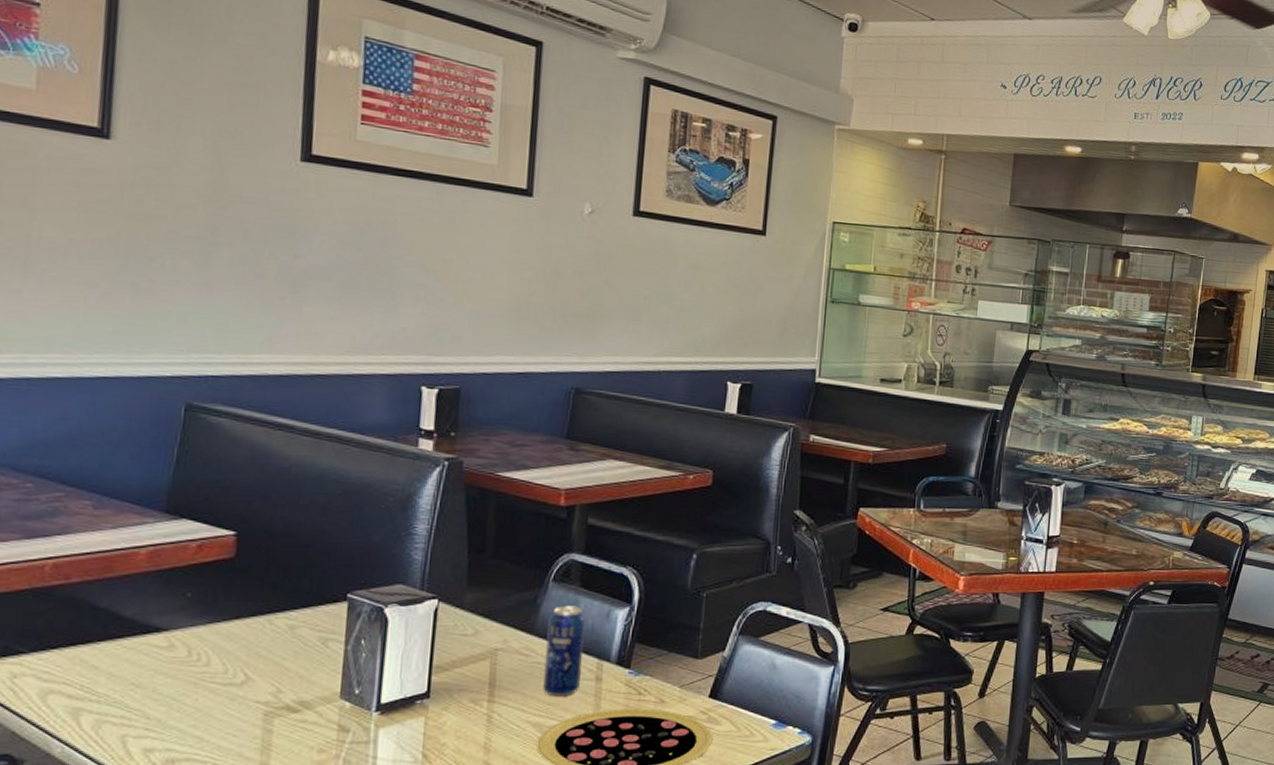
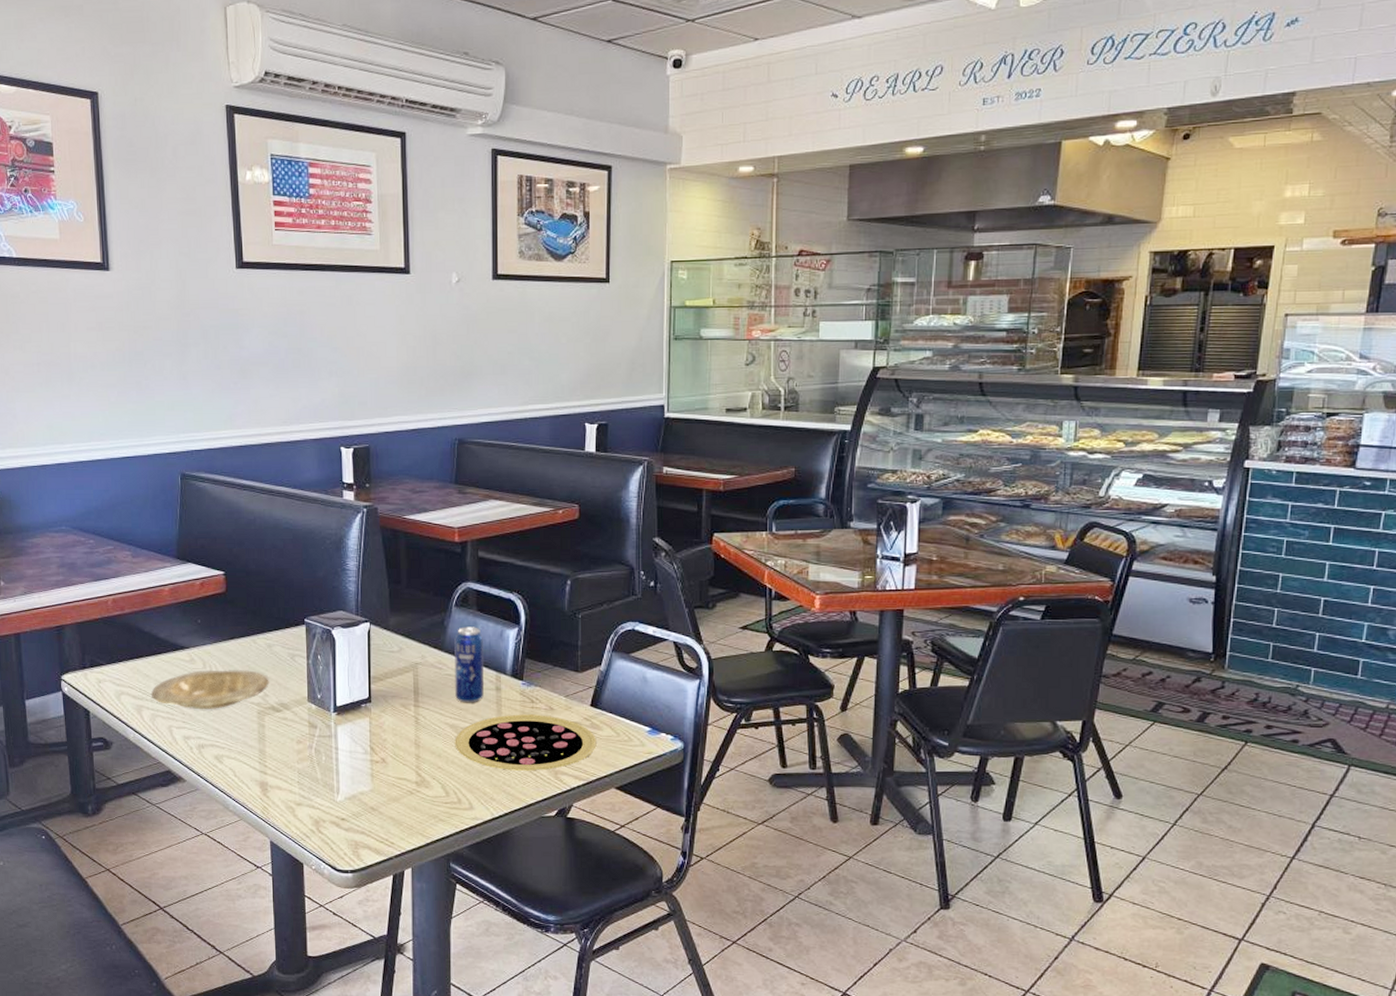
plate: none [97,659,286,713] -> present [150,670,269,710]

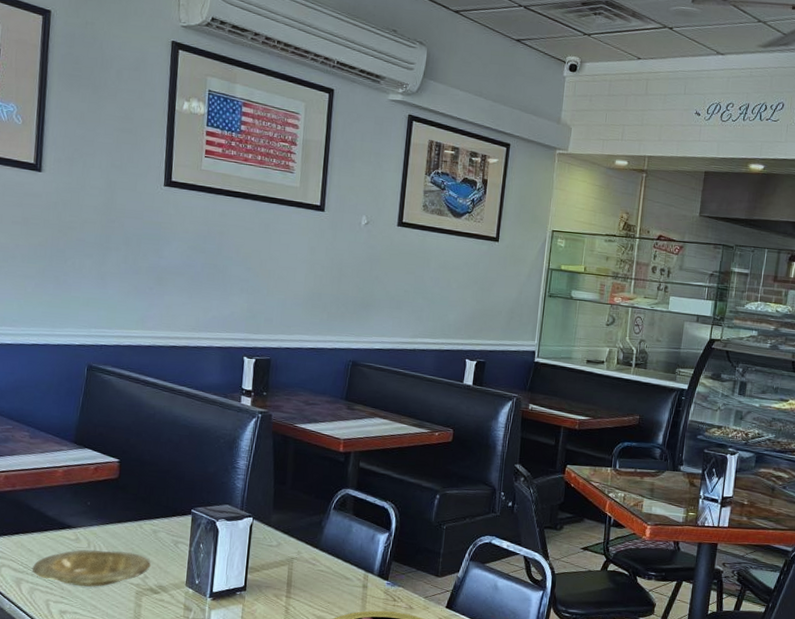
beverage can: present [454,627,484,703] -> none [325,528,357,598]

